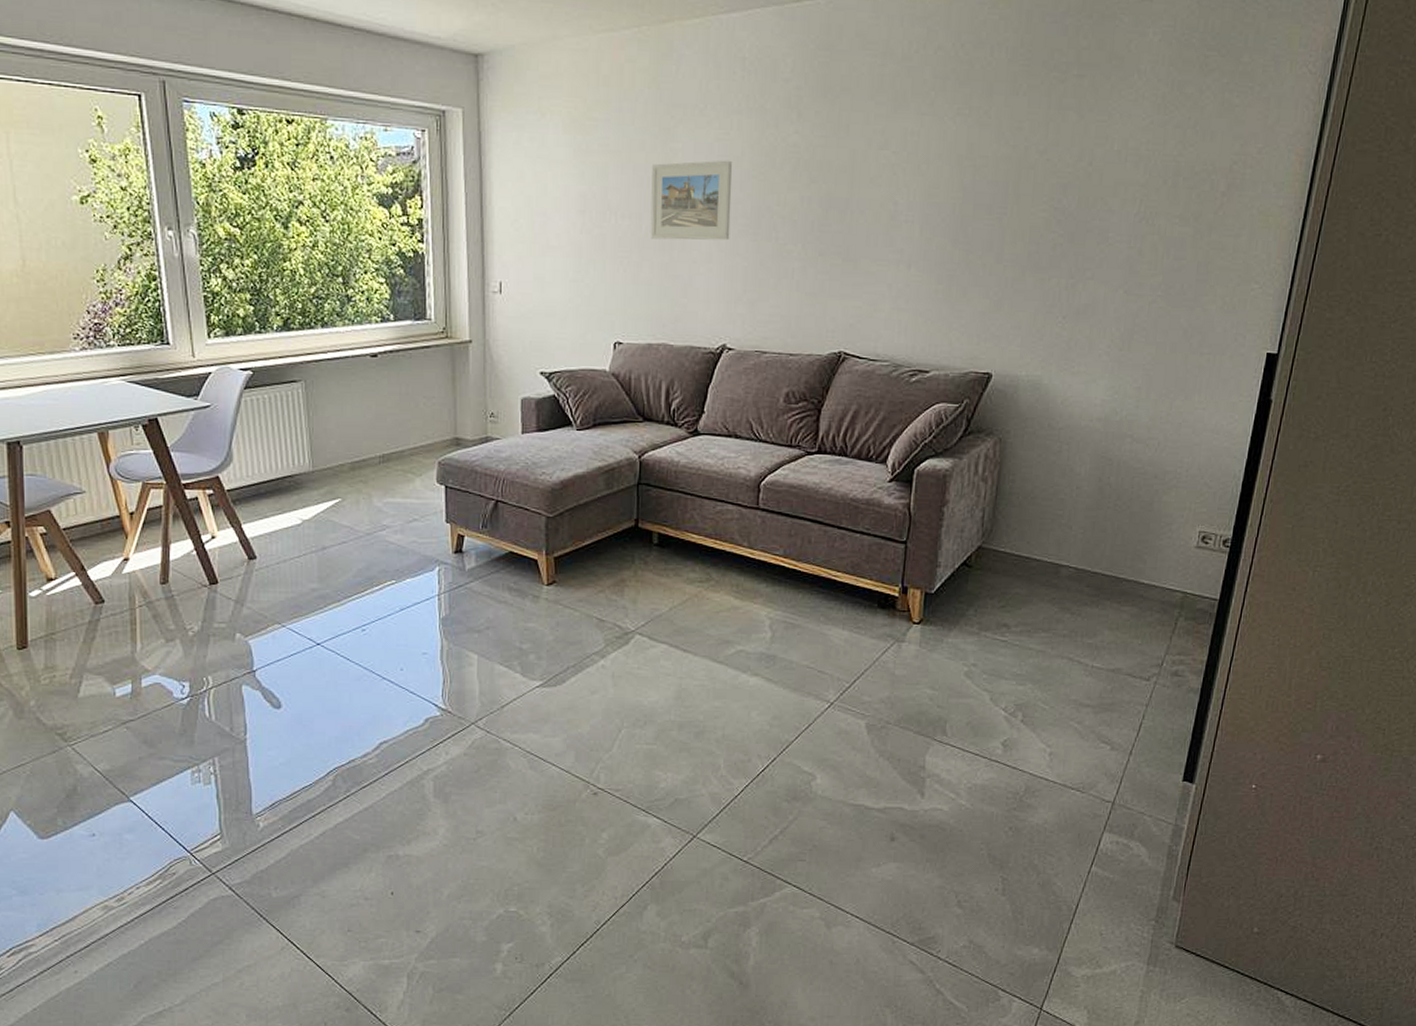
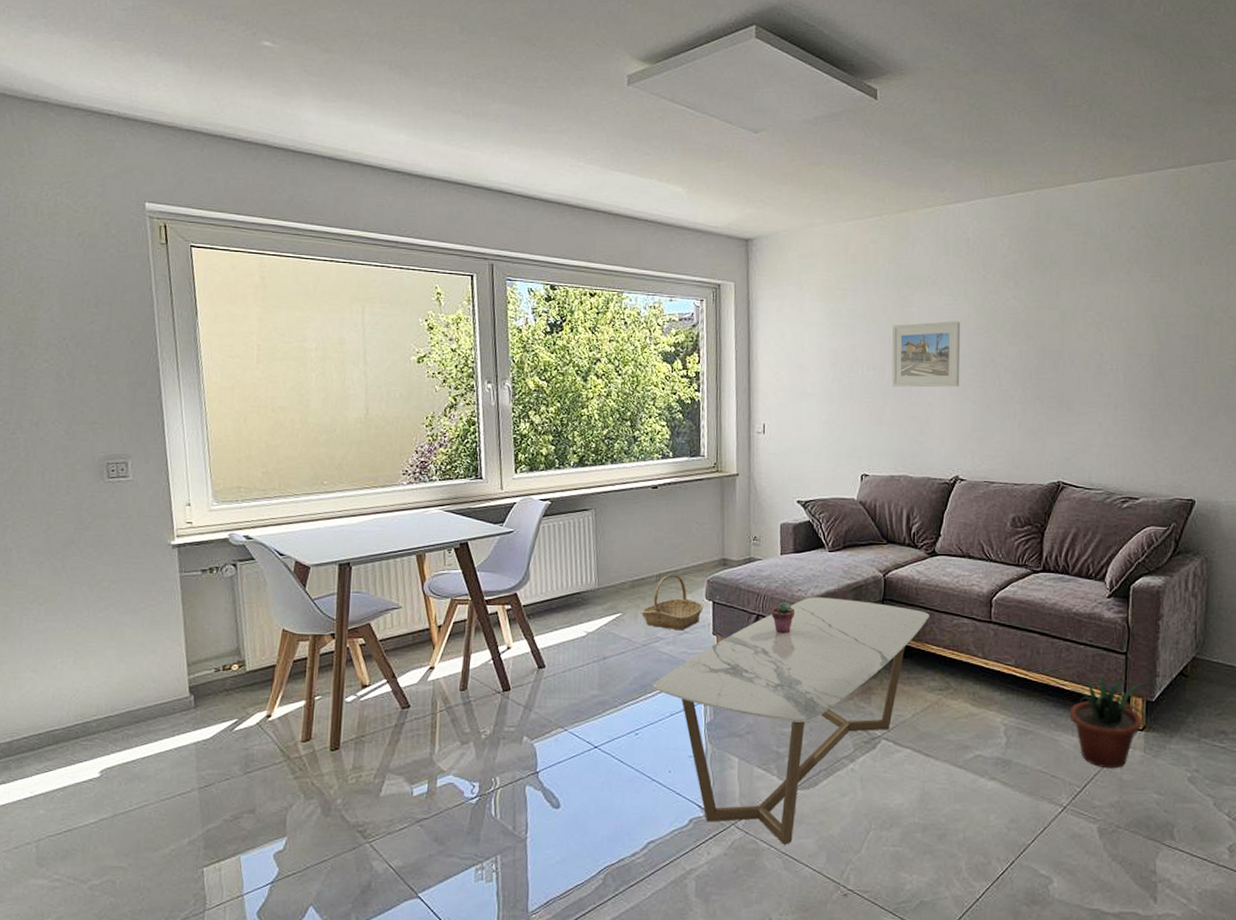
basket: none [362,454,435,518] -> present [640,573,704,631]
coffee table: none [381,481,690,744] -> present [654,597,930,845]
potted succulent: none [511,485,539,522] -> present [771,601,795,634]
potted plant: none [841,567,935,664] -> present [1069,676,1155,769]

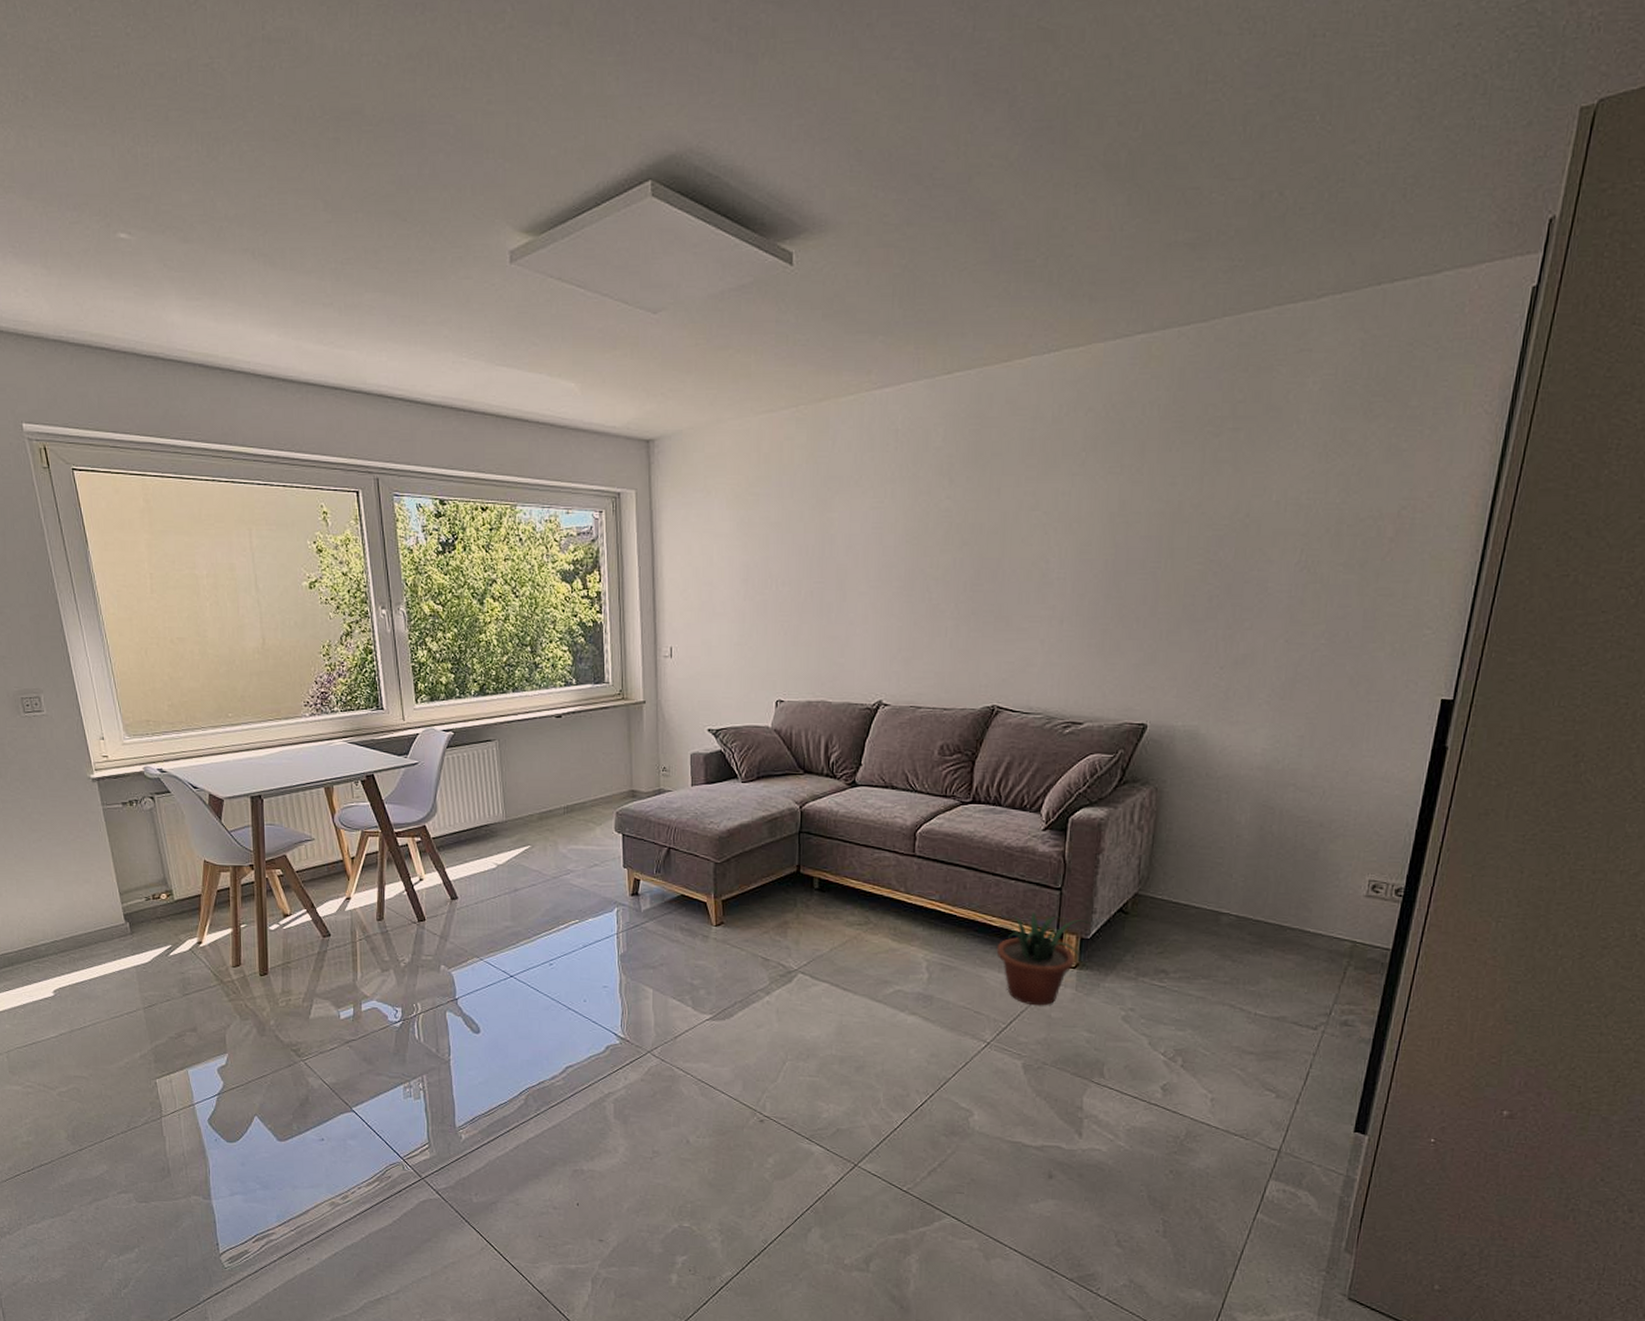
basket: present [640,573,704,631] -> none [549,805,614,863]
coffee table: present [654,597,930,845] -> none [566,829,849,1072]
potted succulent: present [771,601,795,634] -> none [682,834,708,867]
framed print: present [891,321,961,388] -> none [808,527,887,604]

